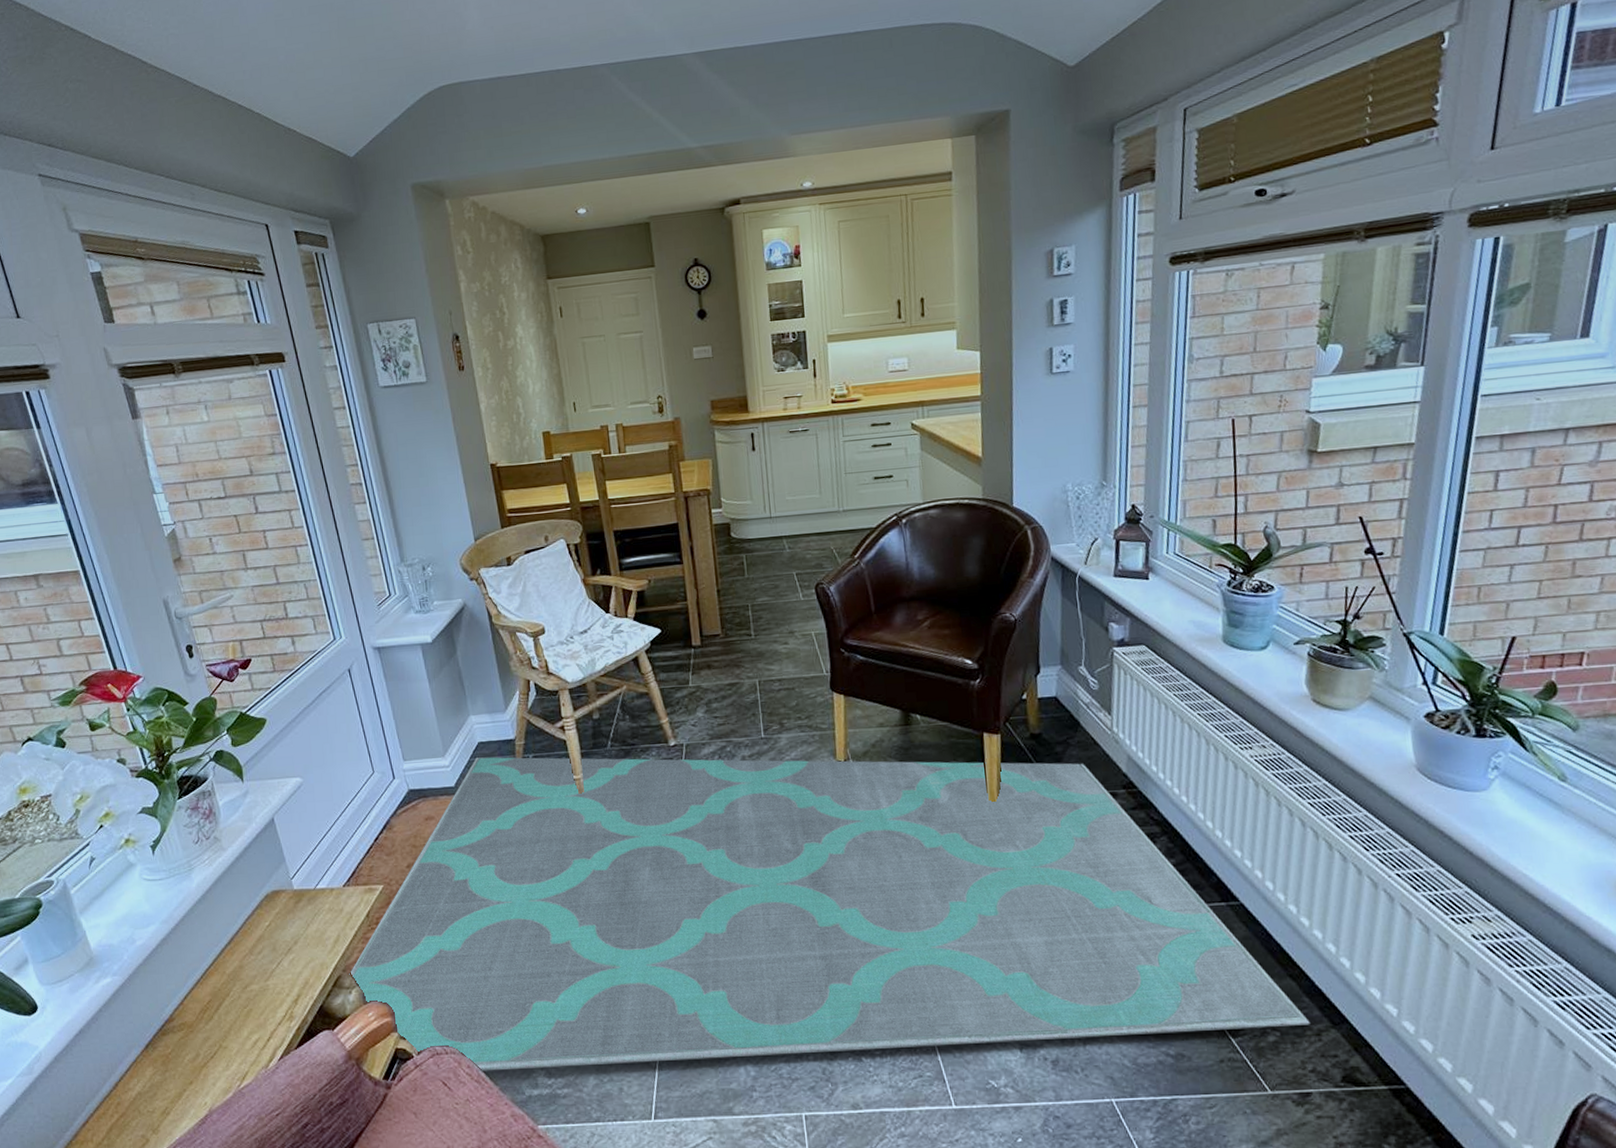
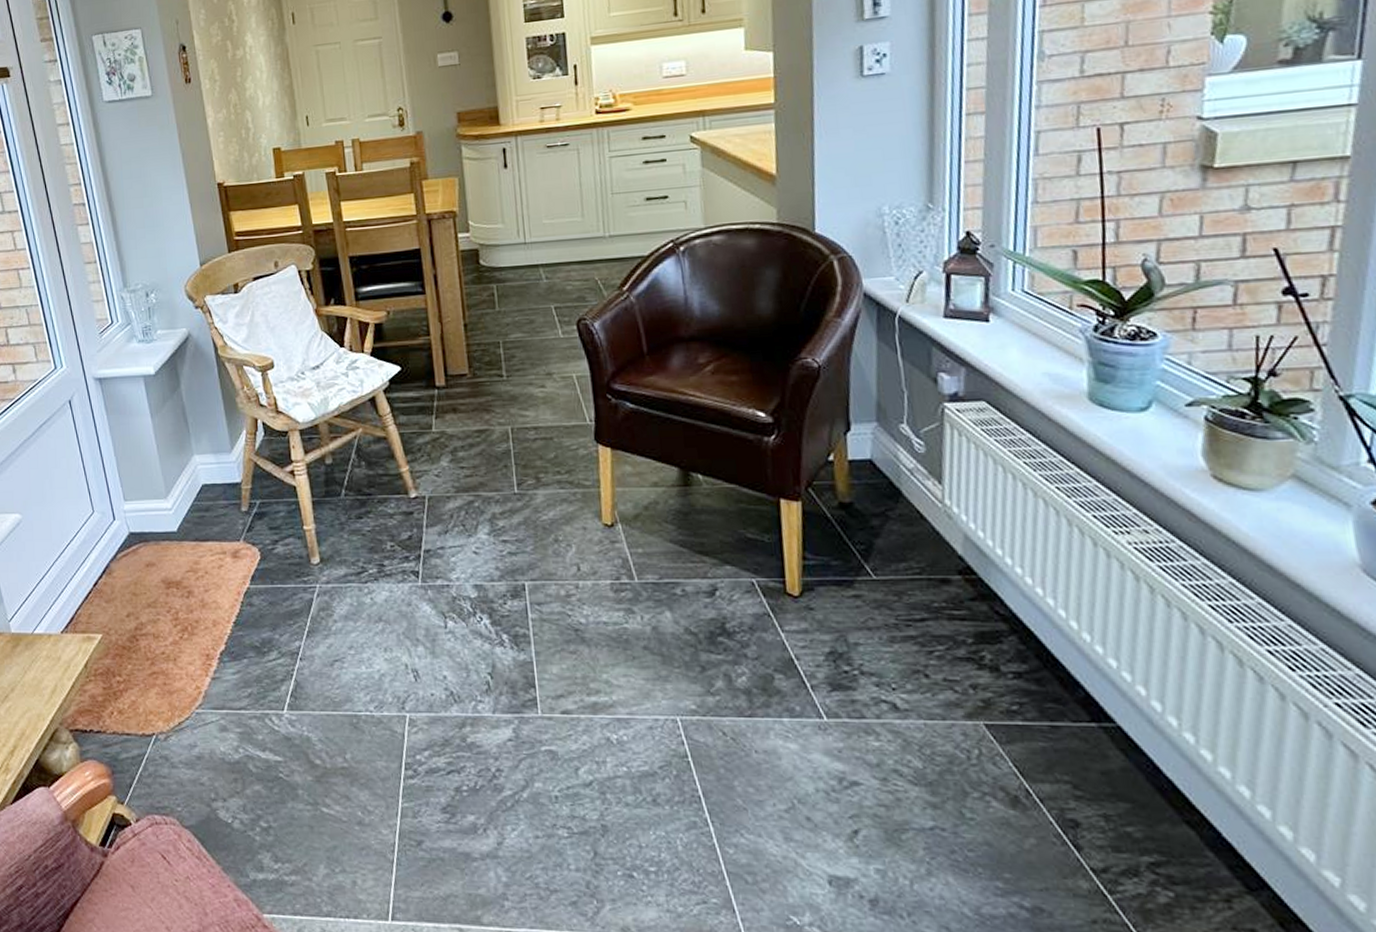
rug: present [349,757,1310,1072] -> none [66,501,1216,888]

